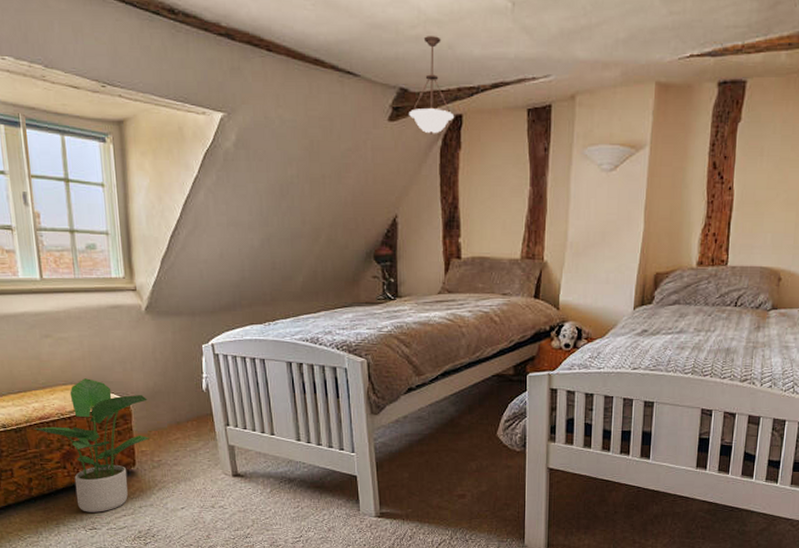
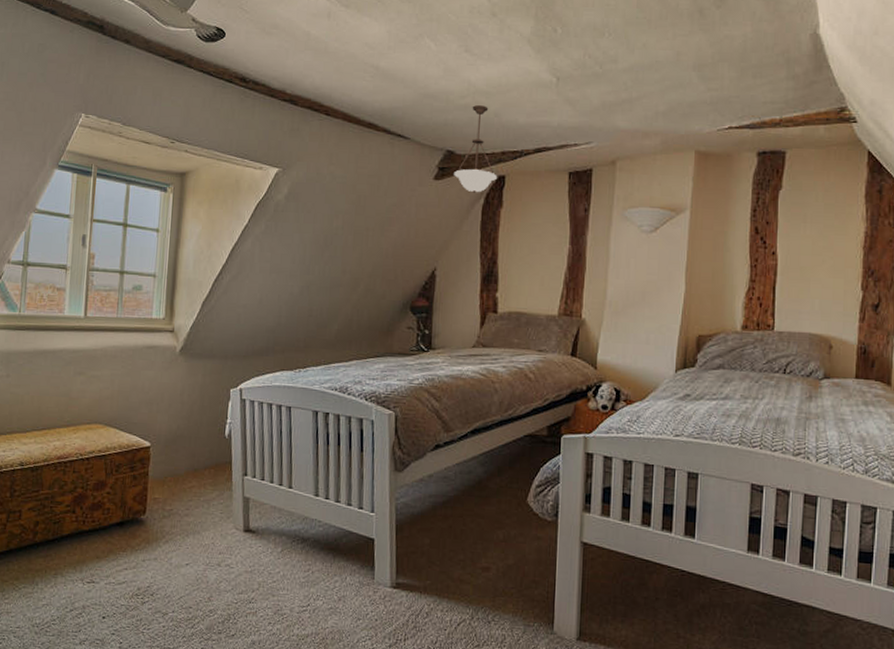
potted plant: present [33,378,149,513] -> none [49,418,168,564]

